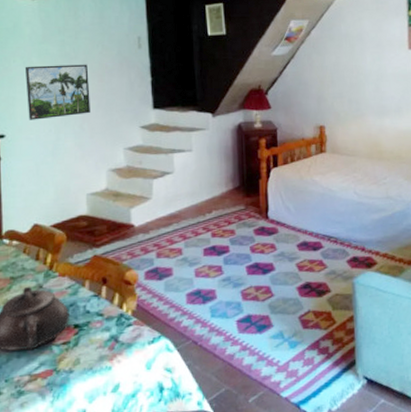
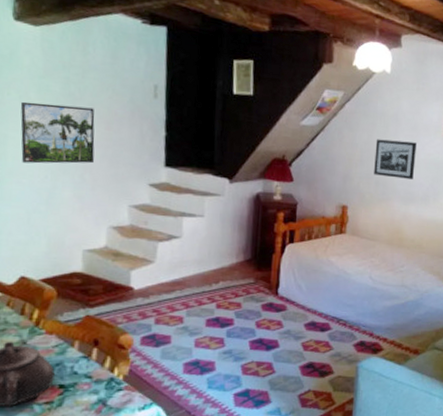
picture frame: none [344,58,385,94] -> present [374,139,417,179]

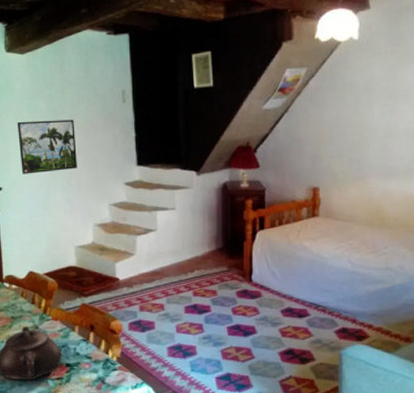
picture frame: present [374,139,417,179] -> none [346,111,394,153]

